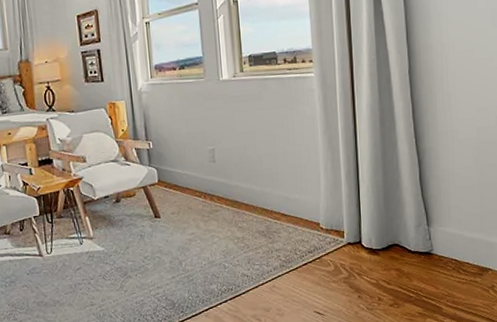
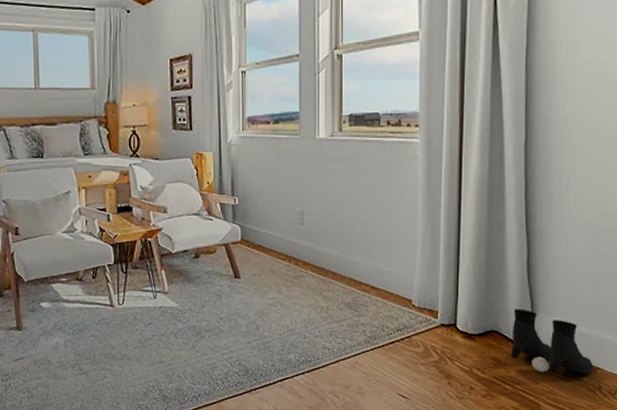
boots: none [411,221,485,279] -> present [511,309,593,374]

